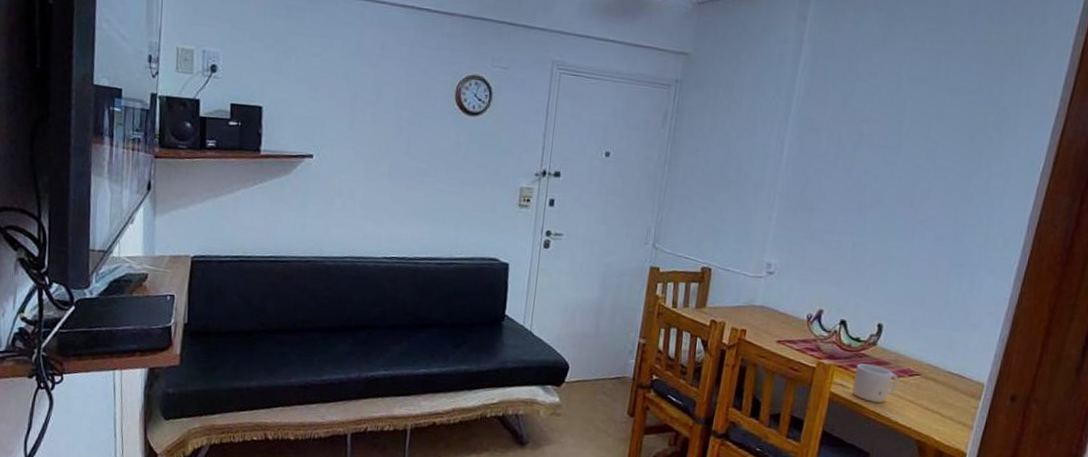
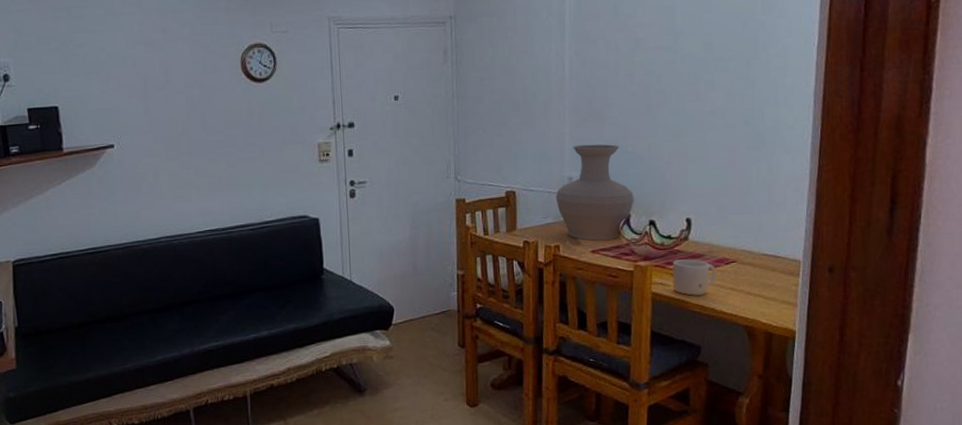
vase: none [750,231,830,334] -> present [555,144,634,241]

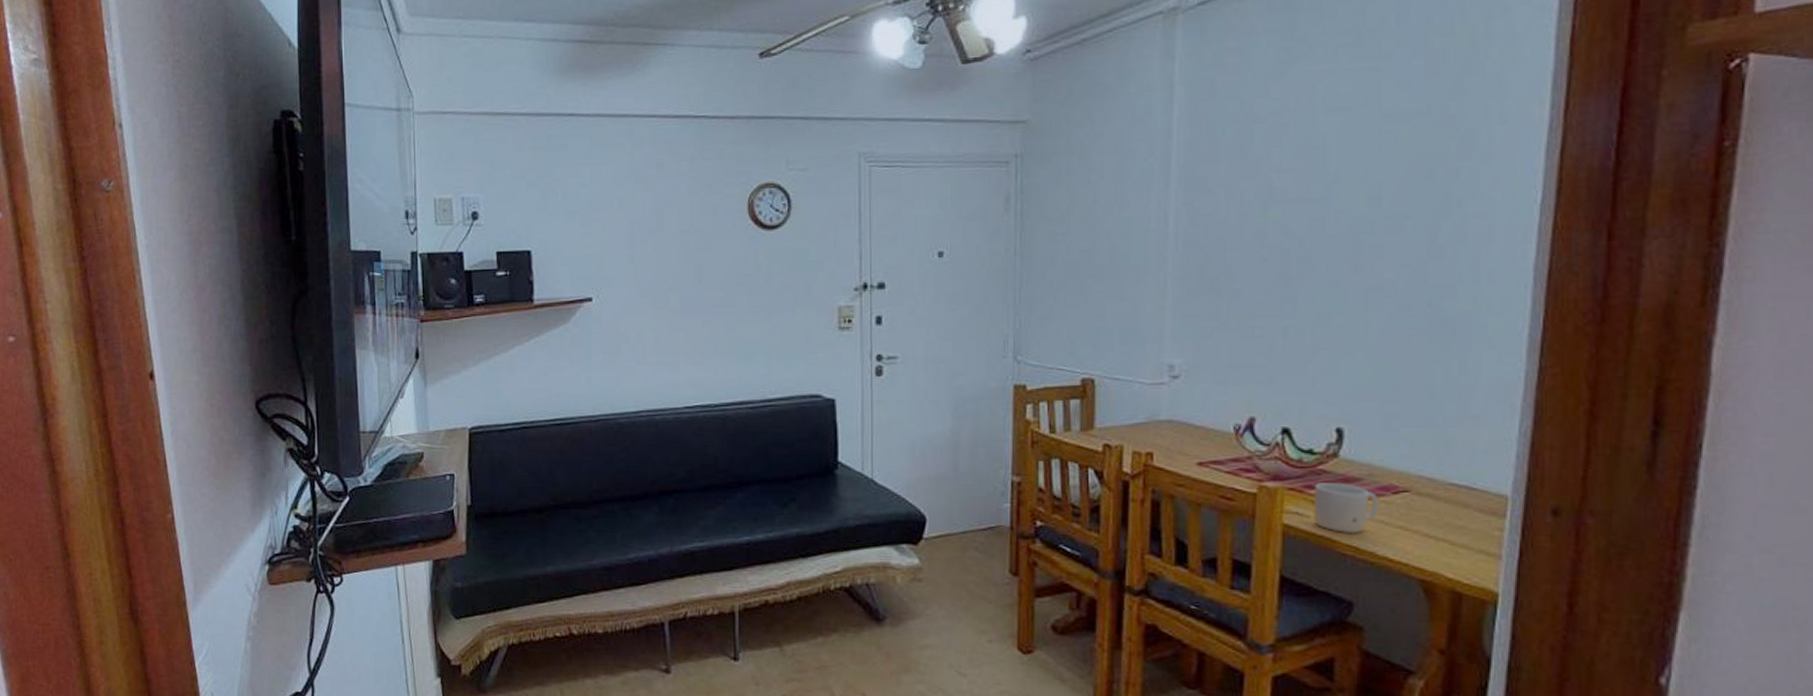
vase: present [555,144,634,241] -> none [1149,323,1261,451]

